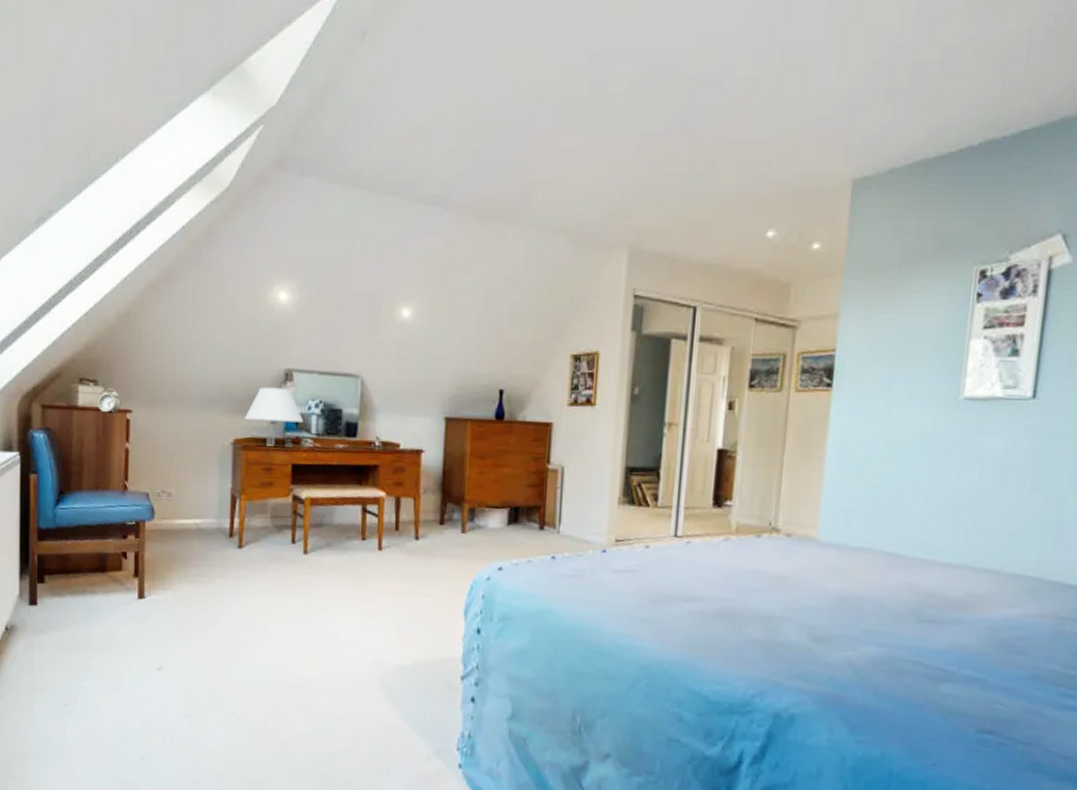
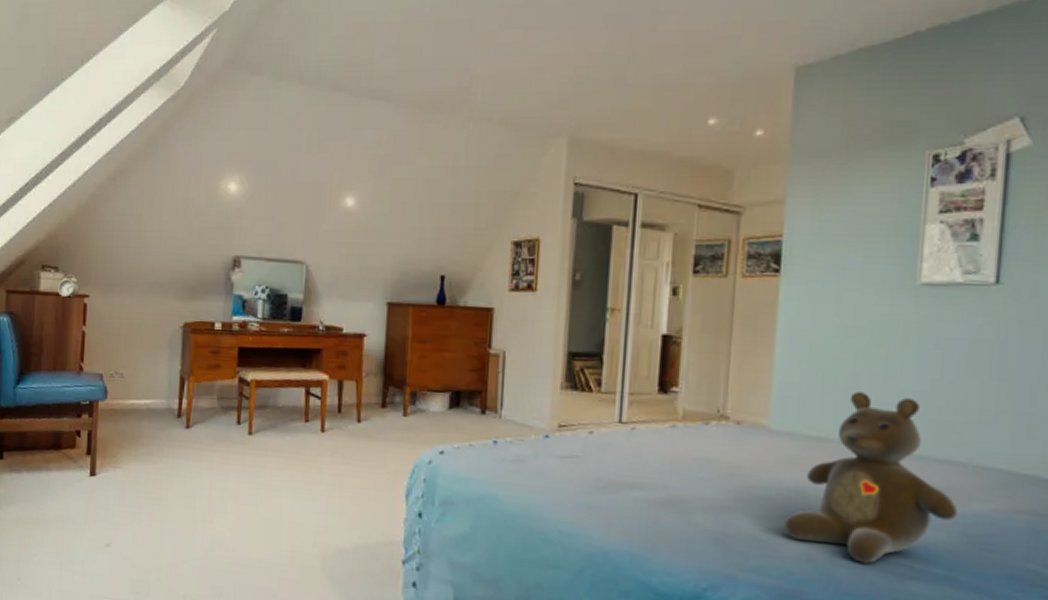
table lamp: present [244,387,304,445] -> none [194,273,251,328]
teddy bear: none [828,504,989,668] -> present [783,391,958,564]

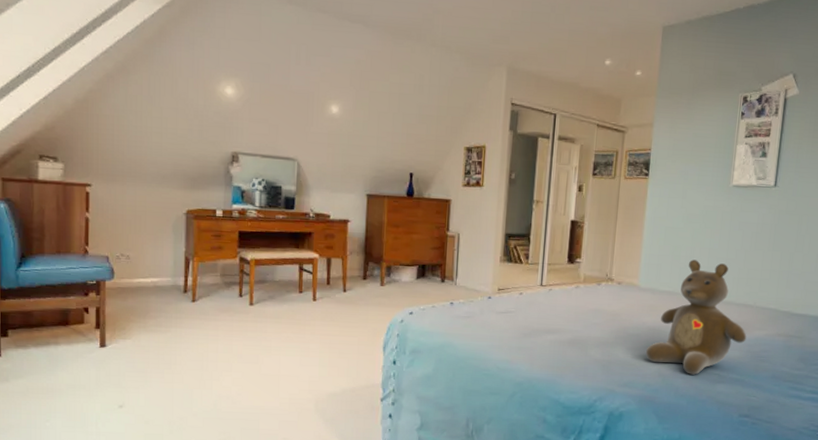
alarm clock: present [58,275,80,299] -> none [58,165,81,188]

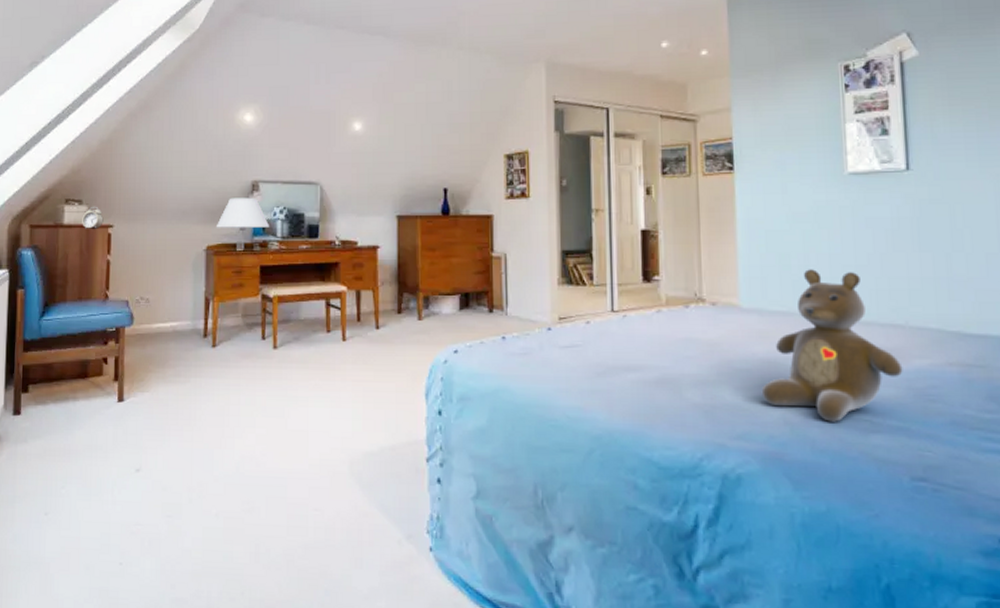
alarm clock: none [58,165,81,188] -> present [82,207,104,230]
table lamp: none [196,166,249,215] -> present [215,197,270,249]

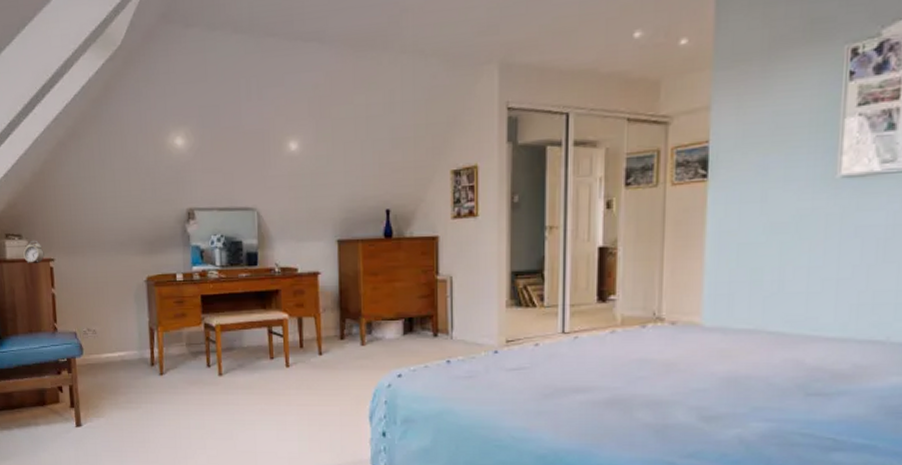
table lamp: present [215,197,270,249] -> none [154,226,209,279]
teddy bear: present [761,269,903,422] -> none [717,284,877,440]

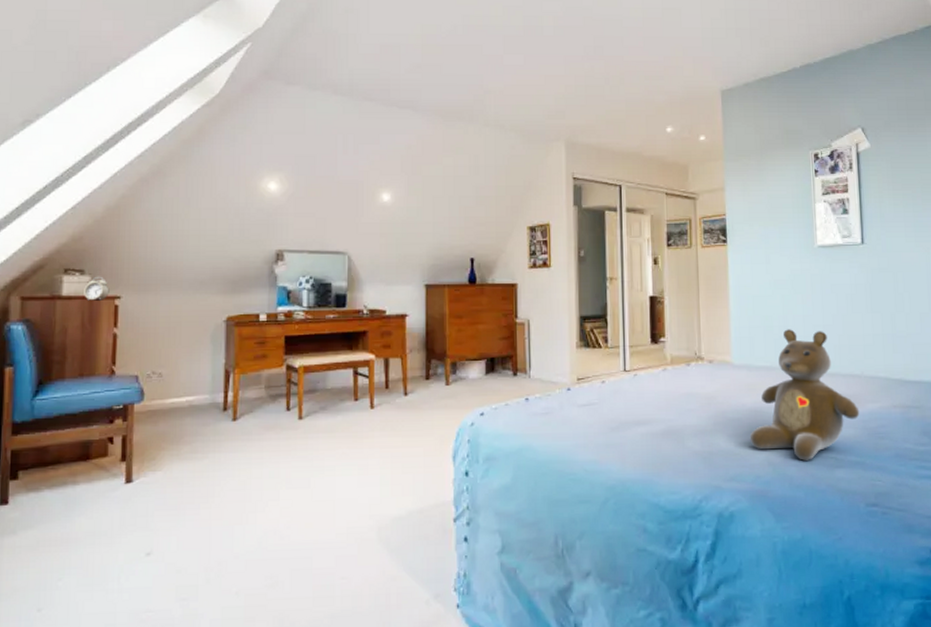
teddy bear: none [717,284,877,440] -> present [749,329,860,461]

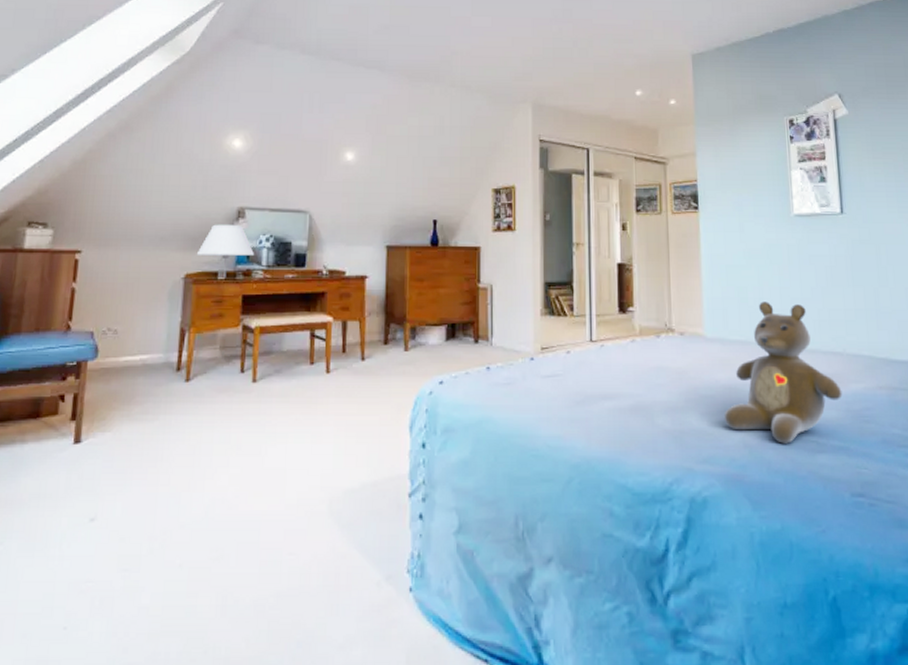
alarm clock: present [84,277,110,302] -> none [45,231,71,256]
table lamp: none [237,267,296,319] -> present [196,224,255,278]

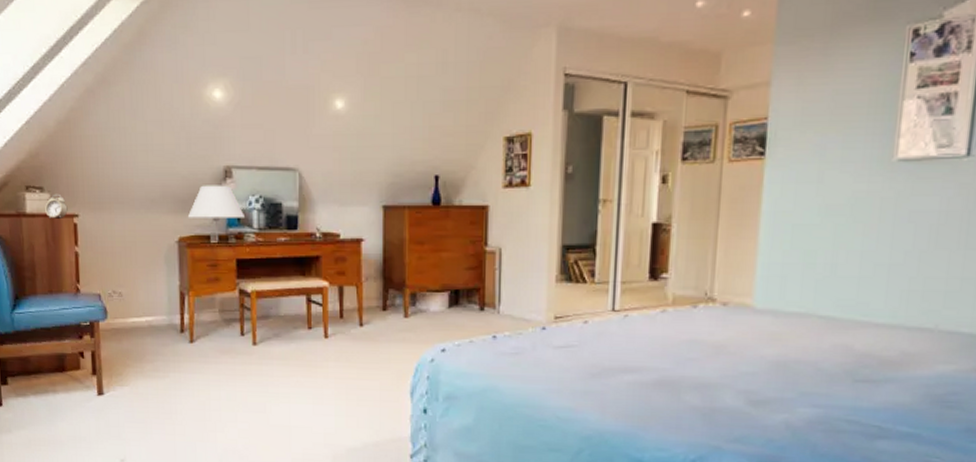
alarm clock: none [45,231,71,256] -> present [45,195,68,220]
teddy bear: present [724,301,843,444] -> none [765,268,924,427]

